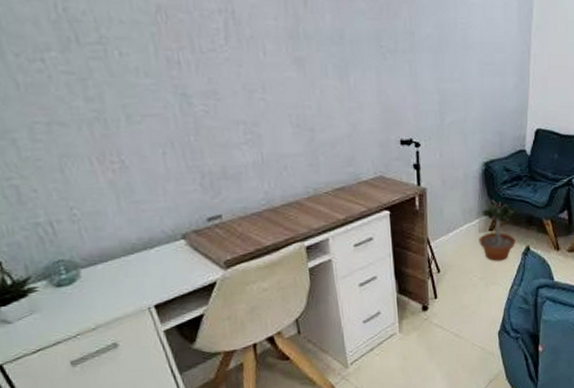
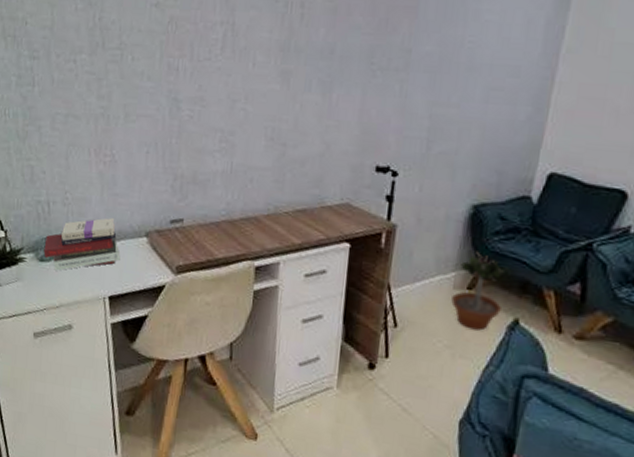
books: none [58,227,159,293] -> present [43,218,121,271]

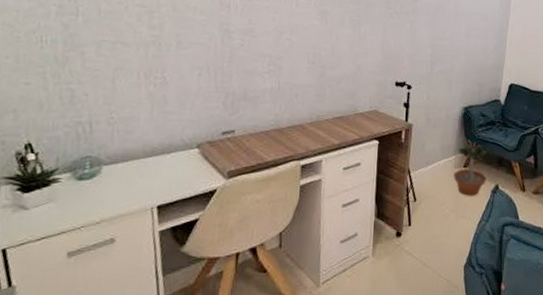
books: present [43,218,121,271] -> none [83,134,171,187]

